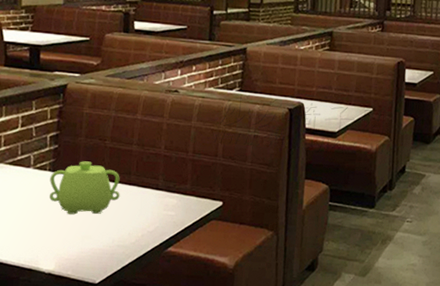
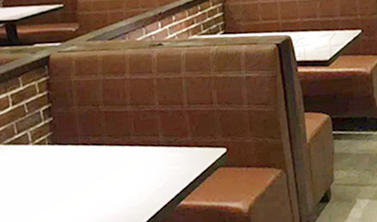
teapot: present [49,161,120,215] -> none [50,129,124,185]

